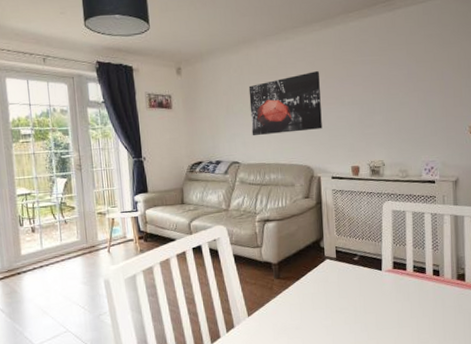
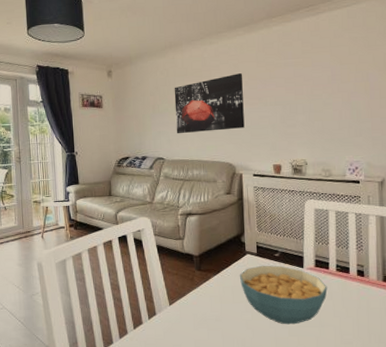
cereal bowl: none [319,269,405,329] -> present [240,265,328,325]

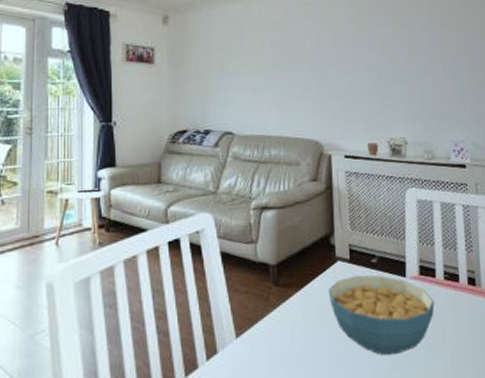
wall art: present [174,73,245,134] -> none [248,30,334,102]

